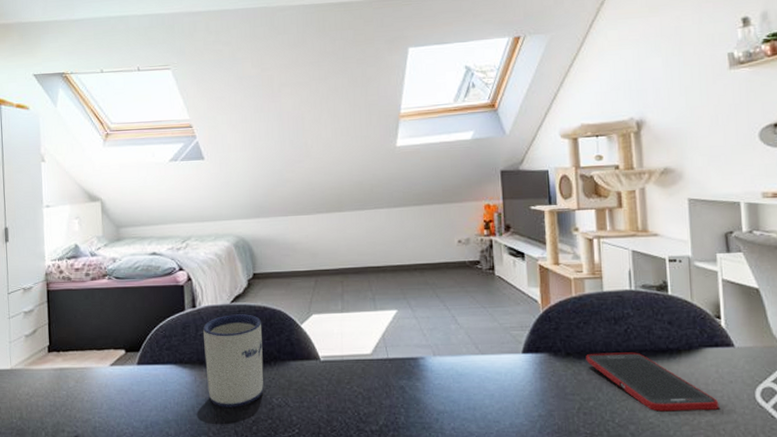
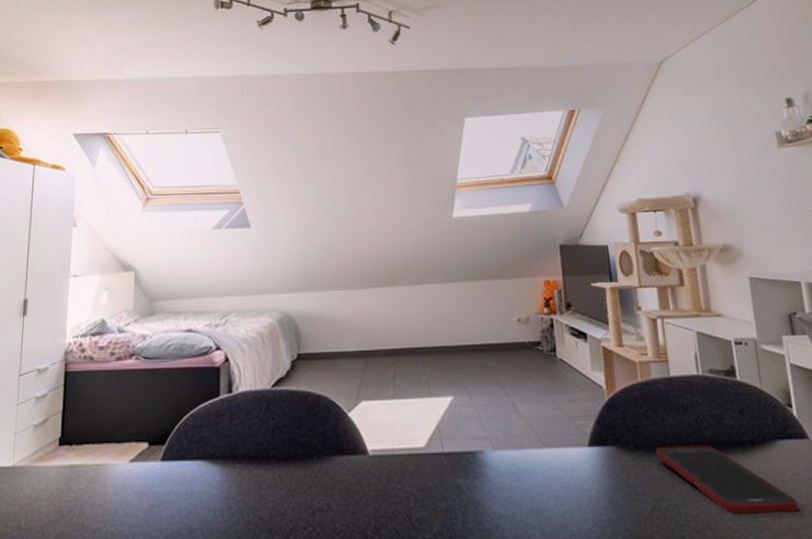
mug: present [203,314,264,407] -> none [239,400,305,513]

